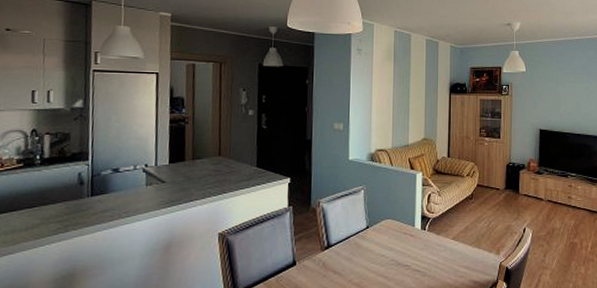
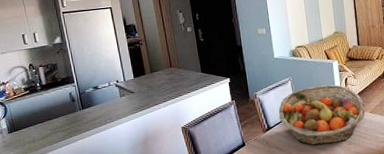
fruit basket: none [343,199,448,273] -> present [278,84,366,145]

